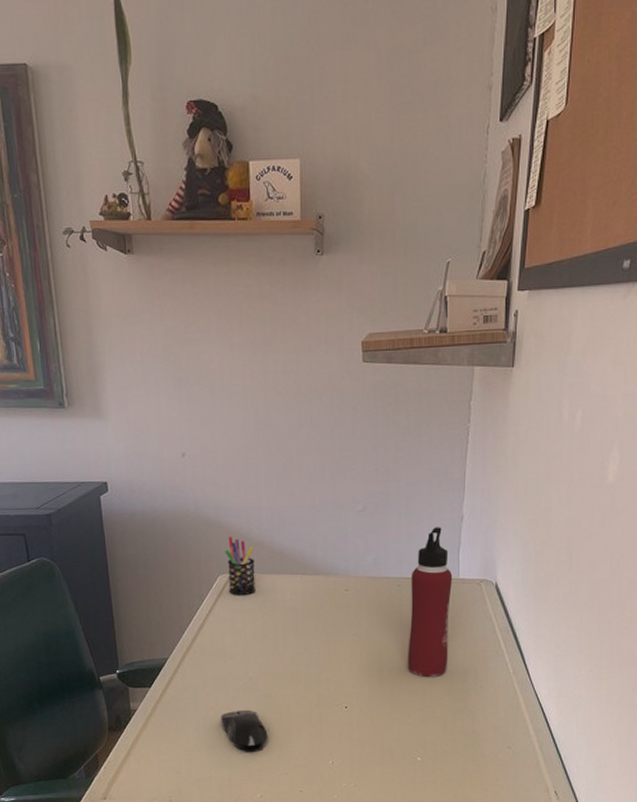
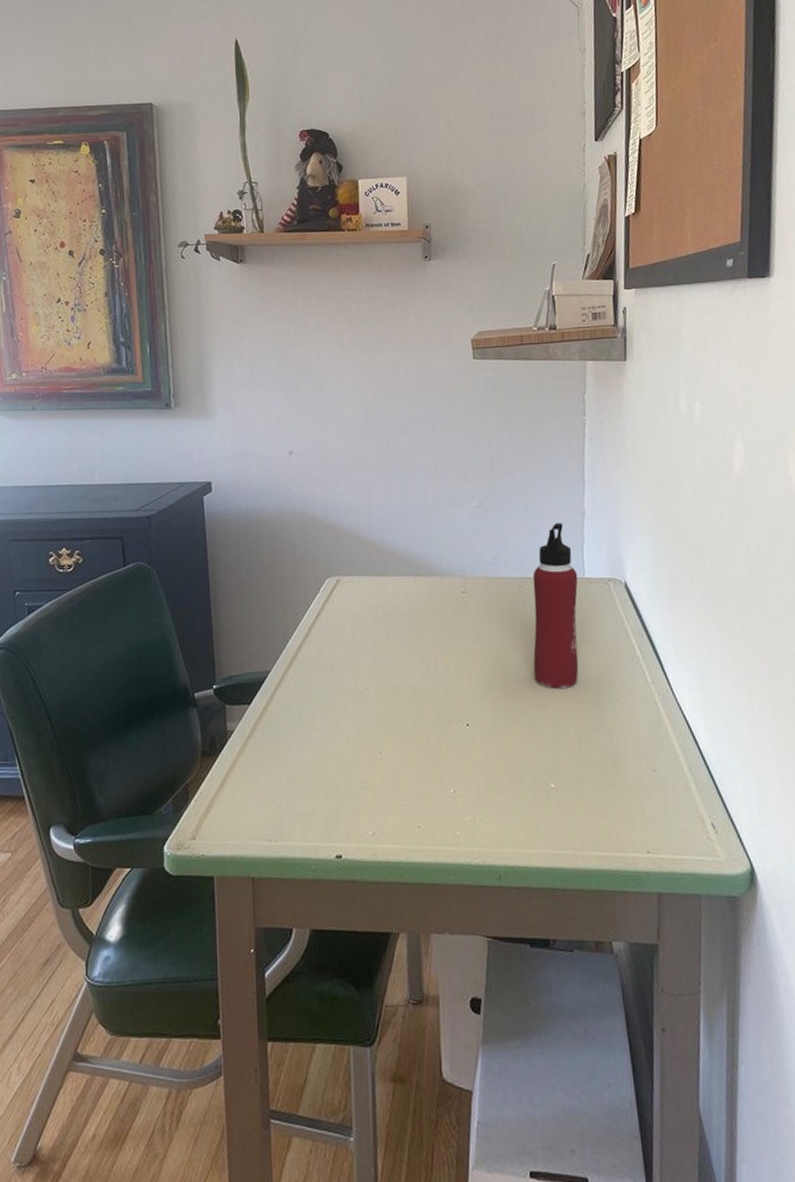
computer mouse: present [220,709,268,752] -> none [326,729,381,780]
pen holder: present [225,536,256,595] -> none [333,536,366,600]

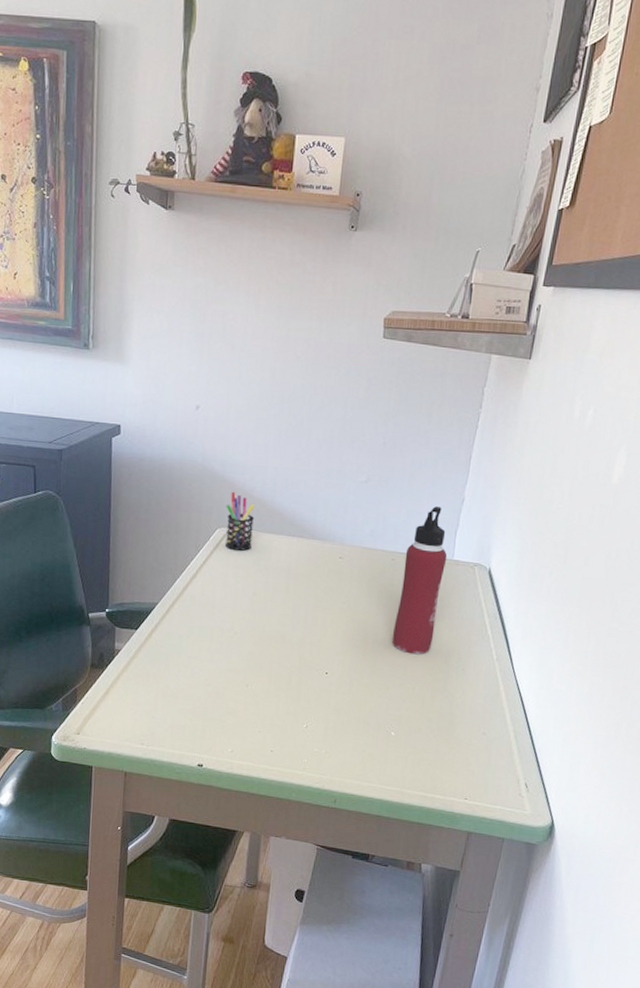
pen holder: none [333,536,366,600] -> present [226,491,255,551]

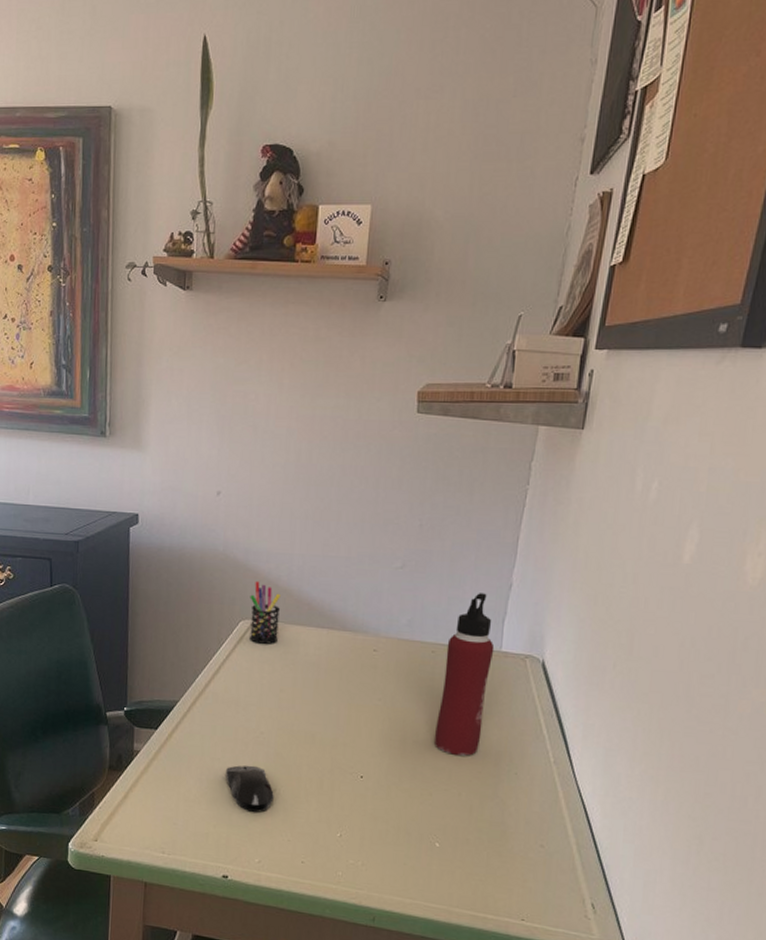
computer mouse: none [201,663,247,706] -> present [225,765,274,813]

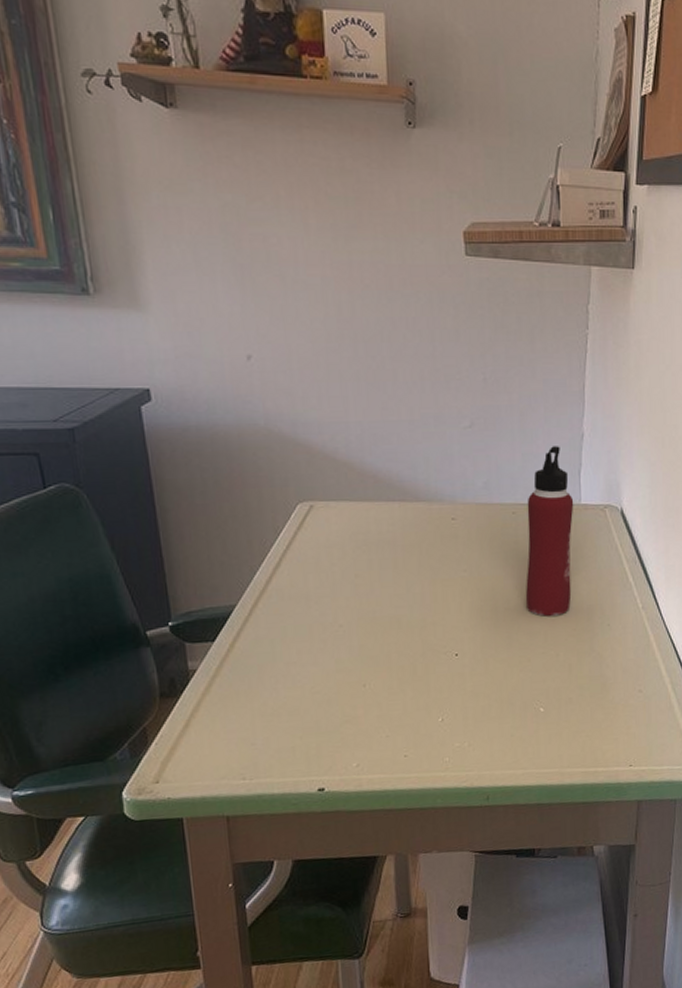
computer mouse: present [225,765,274,813] -> none [304,663,365,714]
pen holder: present [250,581,281,644] -> none [305,456,344,527]

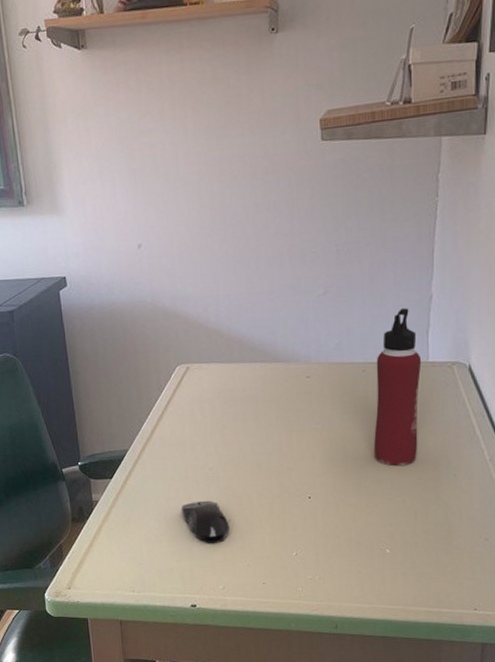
computer mouse: none [304,663,365,714] -> present [180,500,230,543]

